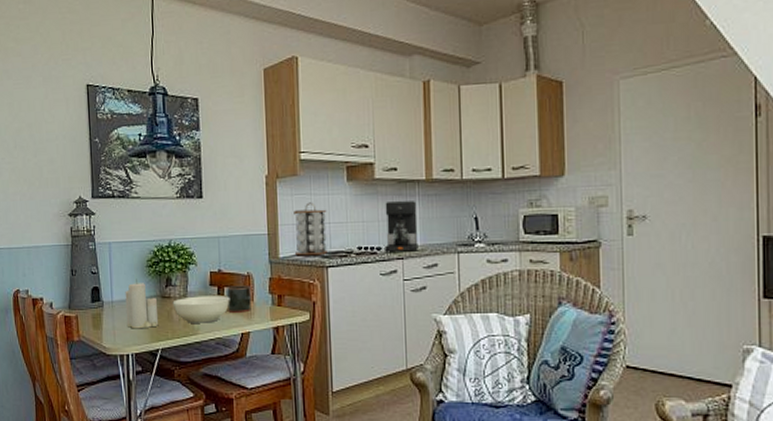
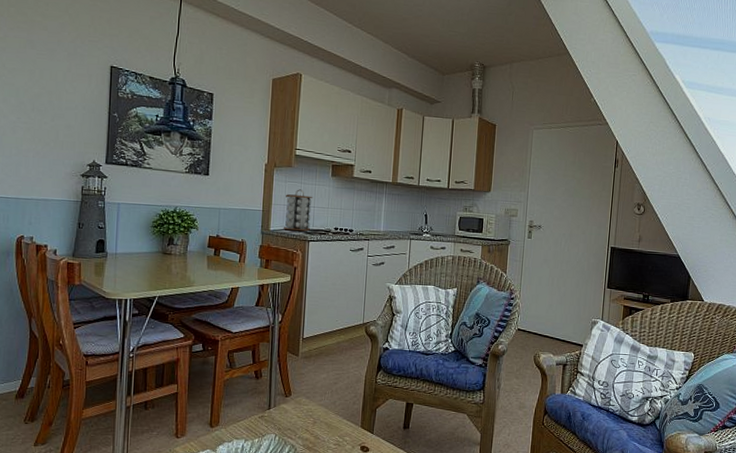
candle: present [125,279,159,329] -> none [128,236,159,279]
bowl: present [172,296,230,323] -> none [172,255,225,278]
mug: present [226,285,251,313] -> none [221,249,243,272]
coffee maker: present [385,201,418,252] -> none [356,196,384,236]

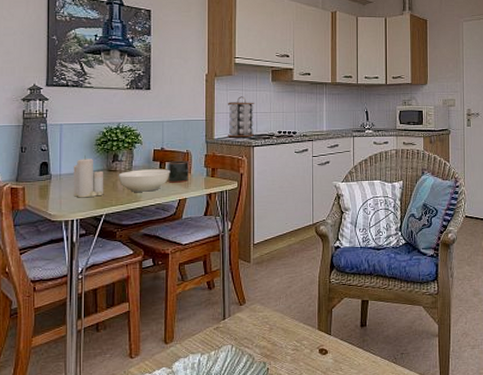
candle: none [128,236,159,279] -> present [73,155,104,198]
bowl: none [172,255,225,278] -> present [118,169,170,192]
mug: none [221,249,243,272] -> present [167,160,189,183]

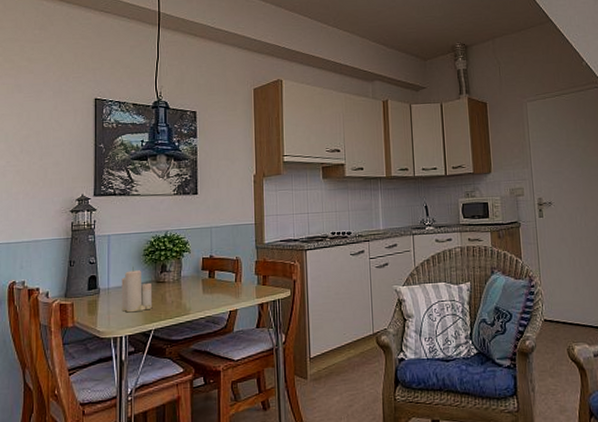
bowl: present [118,169,170,192] -> none [166,278,220,305]
mug: present [167,160,189,183] -> none [216,268,239,293]
spice rack: present [228,96,255,138] -> none [278,196,307,242]

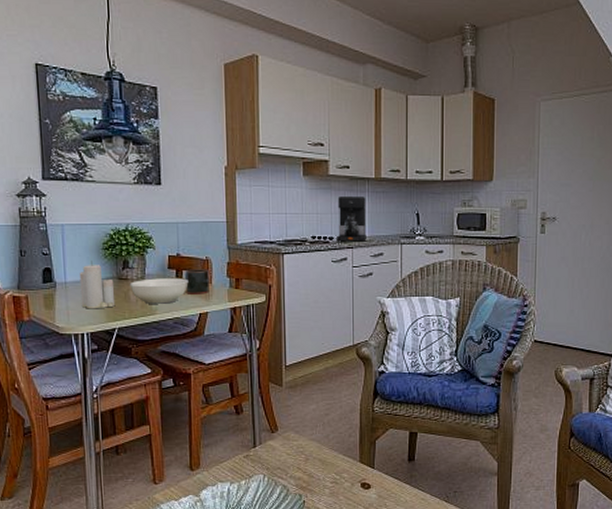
bowl: none [166,278,220,305] -> present [129,278,189,304]
mug: none [216,268,239,293] -> present [184,269,210,294]
coffee maker: none [354,194,381,236] -> present [337,197,367,242]

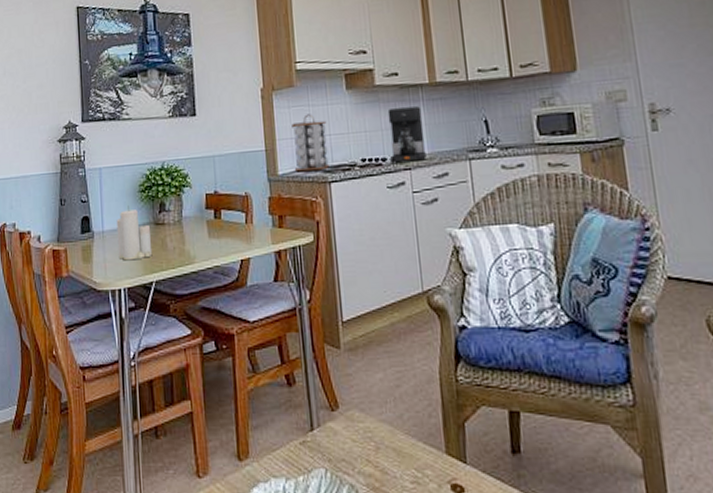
bowl: present [129,278,189,304] -> none [166,219,228,251]
mug: present [184,269,210,294] -> none [223,206,251,238]
spice rack: none [252,194,285,243] -> present [292,114,331,172]

